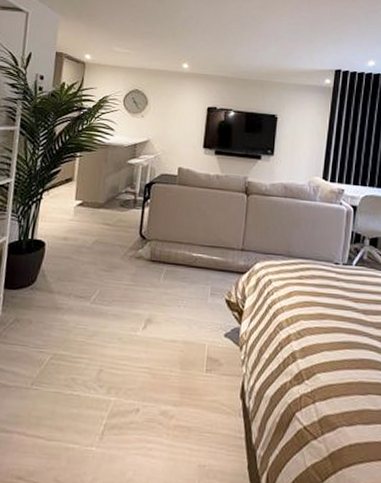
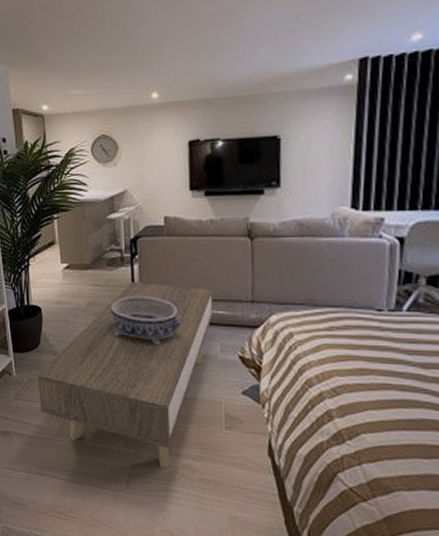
coffee table: none [21,223,211,416] -> present [37,281,214,468]
decorative bowl: none [115,236,181,287] -> present [110,295,182,346]

